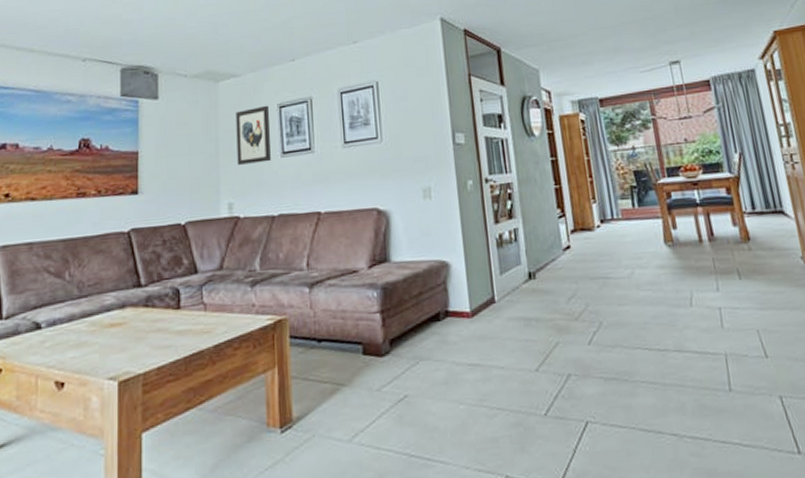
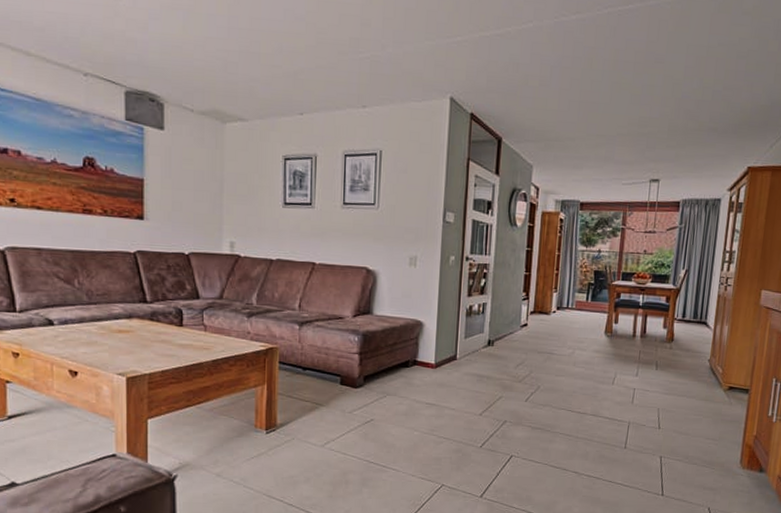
wall art: present [236,105,271,165] -> none [241,154,274,210]

